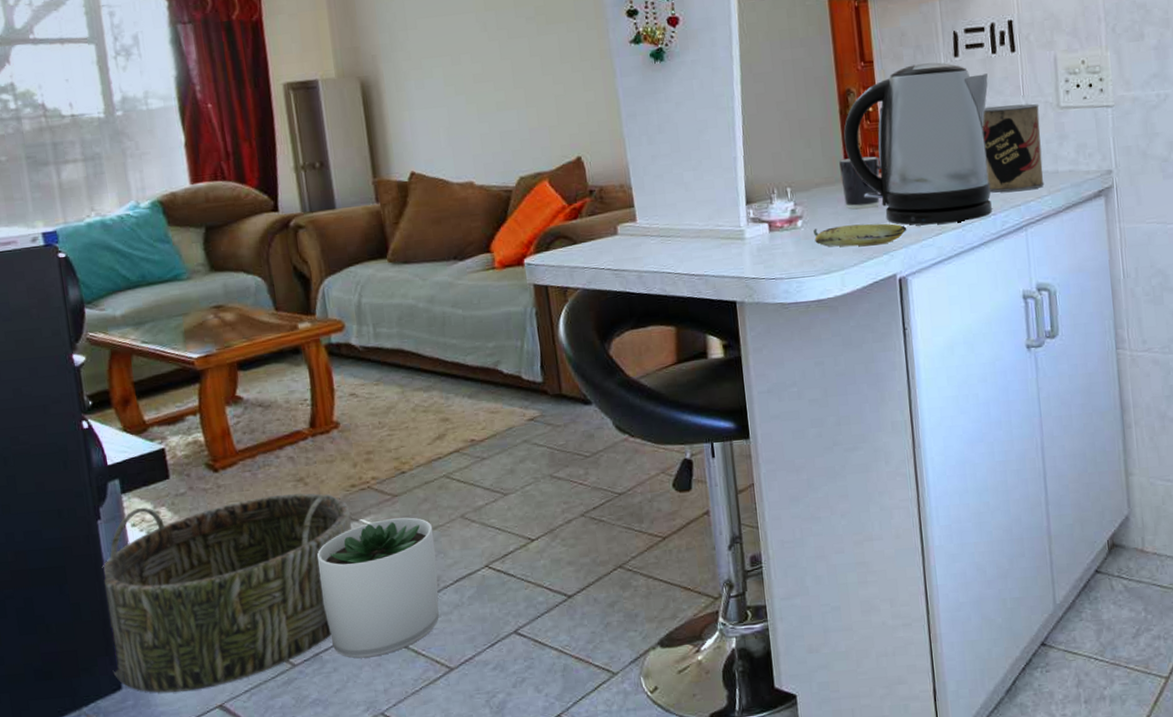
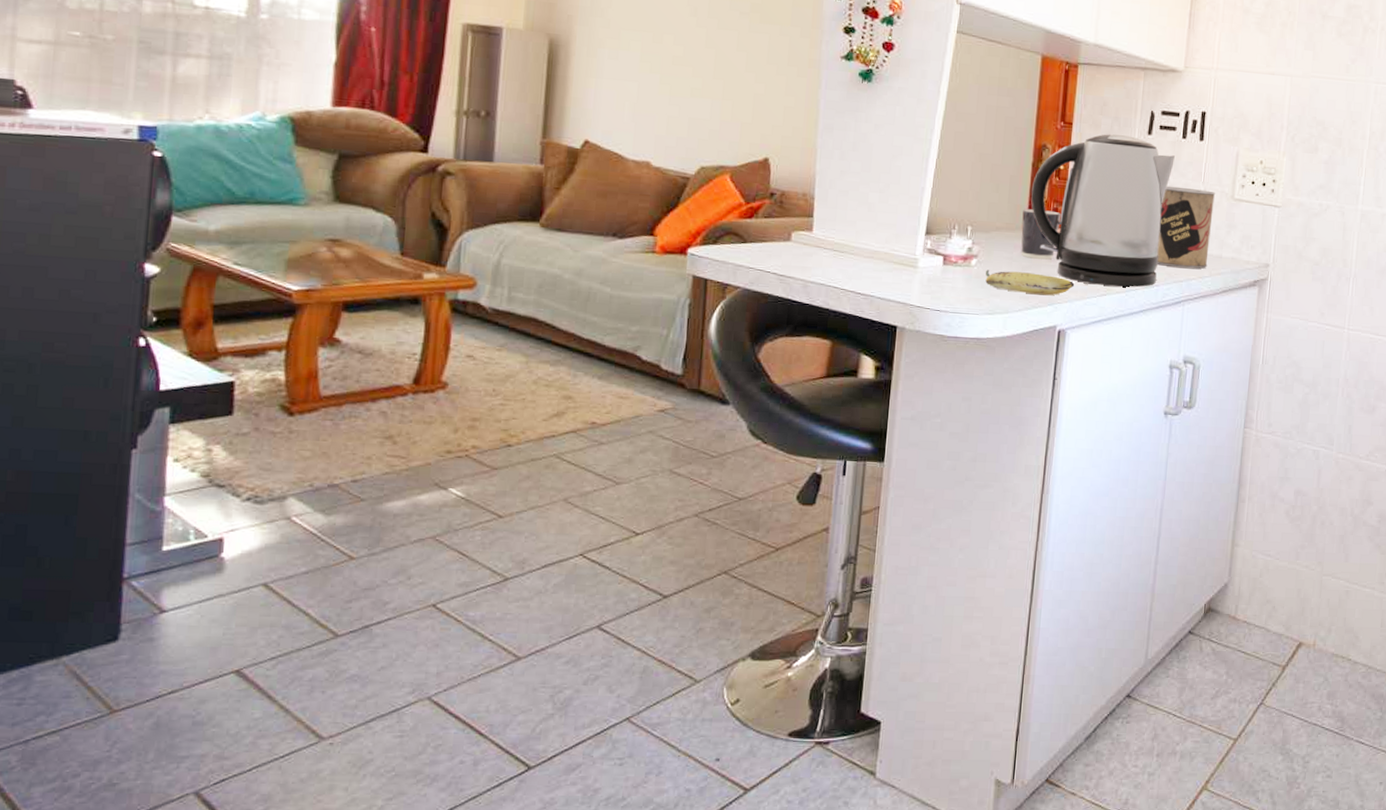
basket: present [102,493,352,693] -> none [111,442,440,651]
planter: present [316,517,439,659] -> none [385,492,530,637]

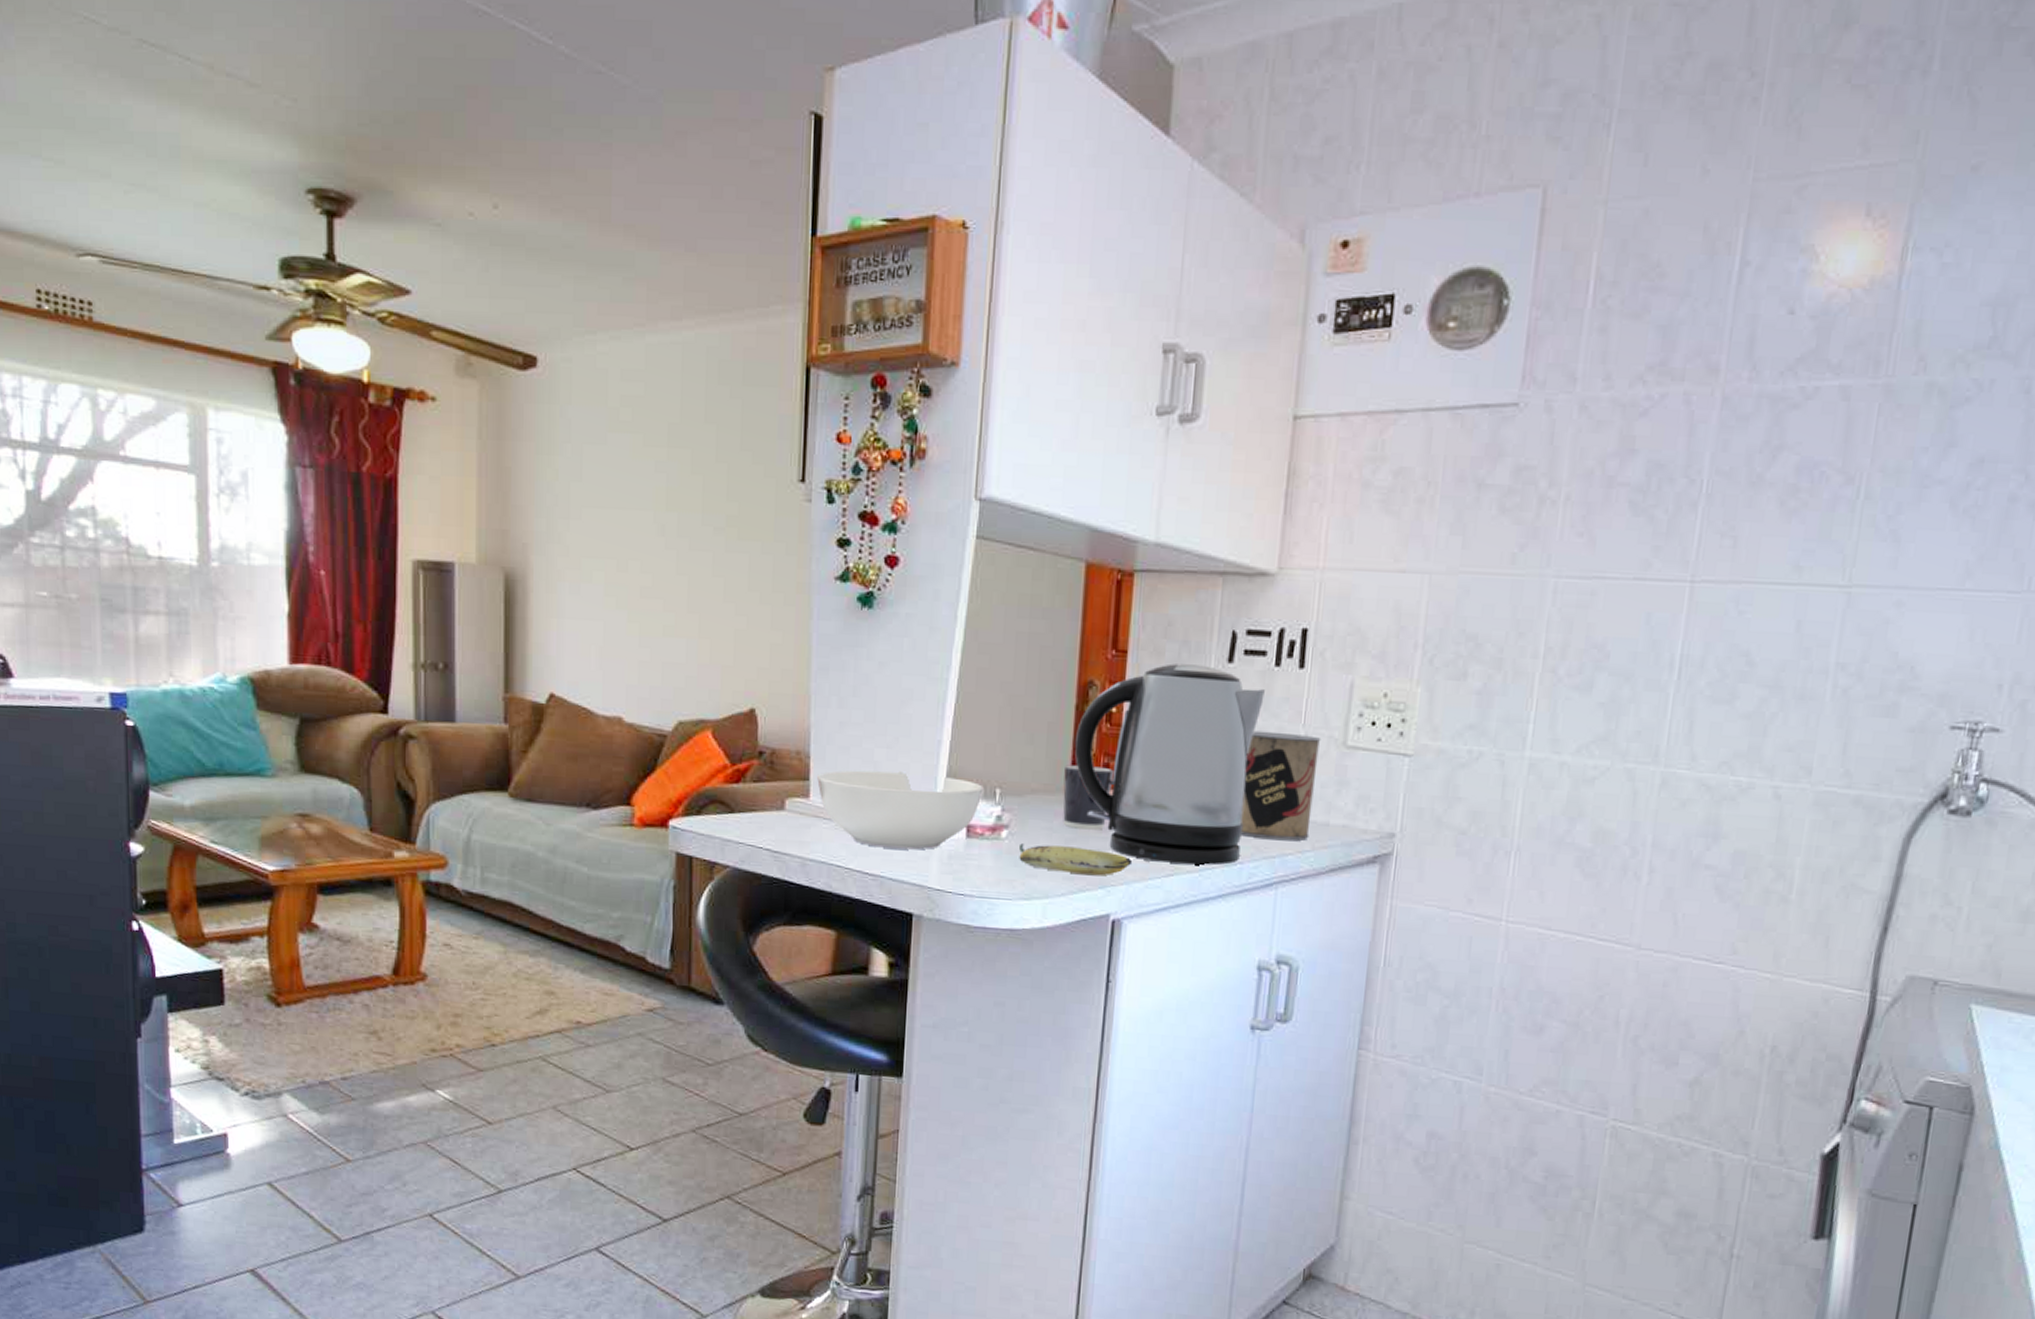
bowl: none [820,209,958,275] -> present [817,770,984,850]

